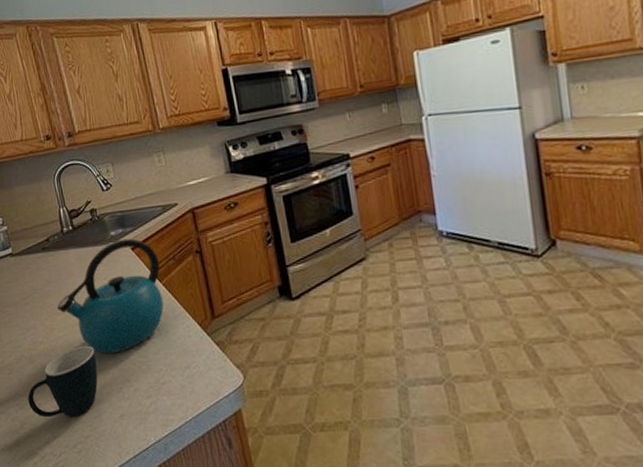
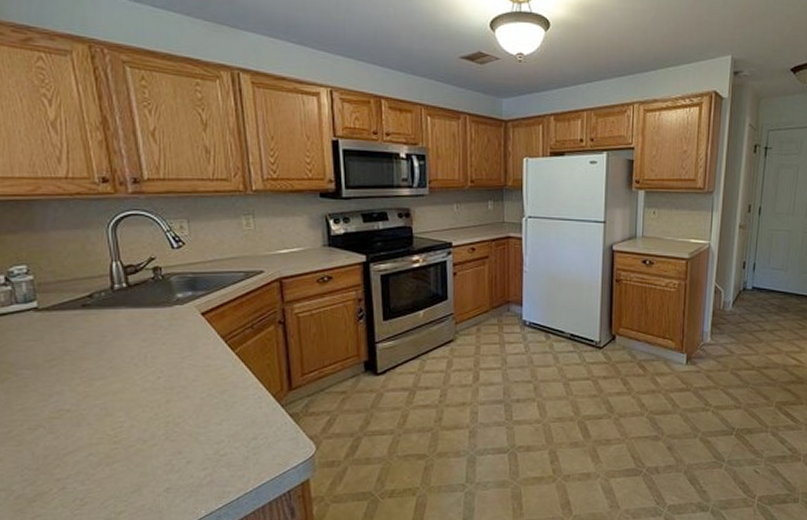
mug: present [27,345,98,418] -> none [42,414,142,494]
kettle: present [57,238,164,354] -> none [96,302,233,425]

